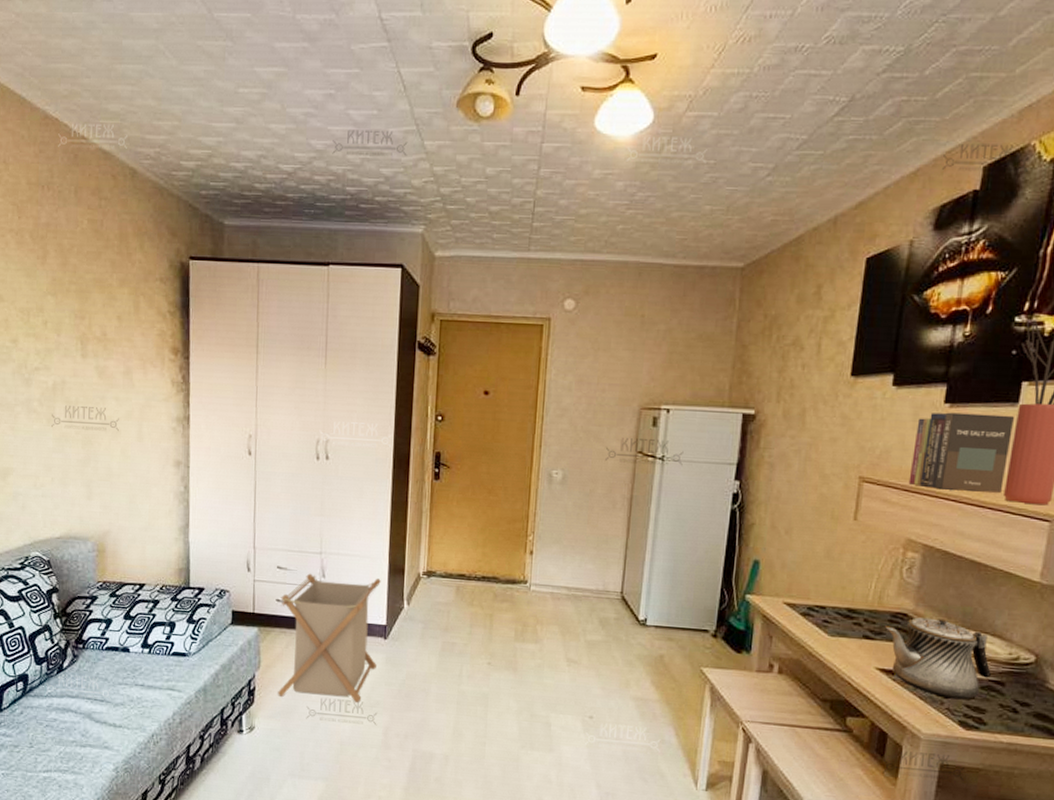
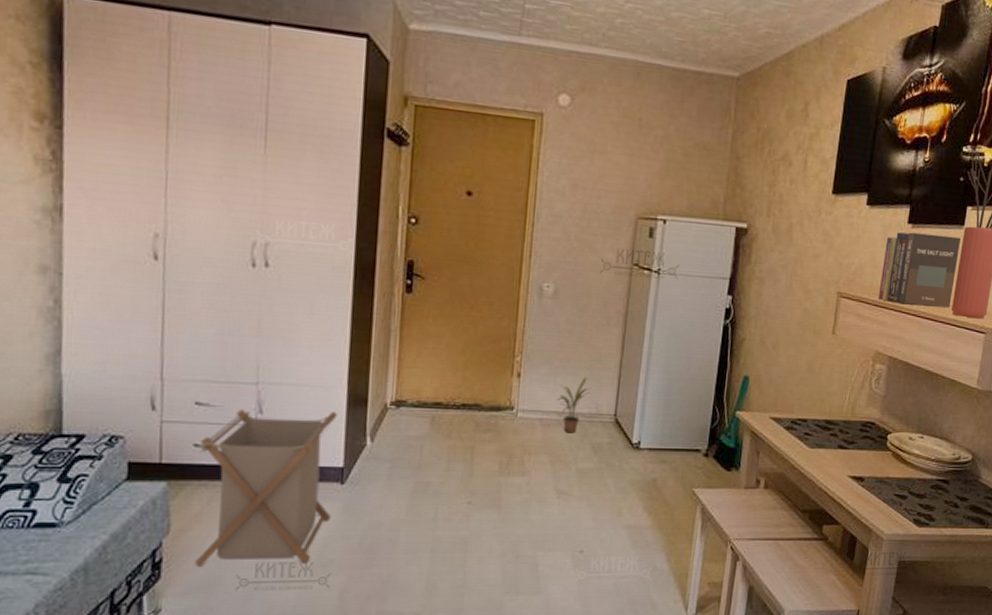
potted plant: none [566,556,598,608] -> present [556,377,591,433]
teapot: present [884,617,991,700] -> none [855,425,939,500]

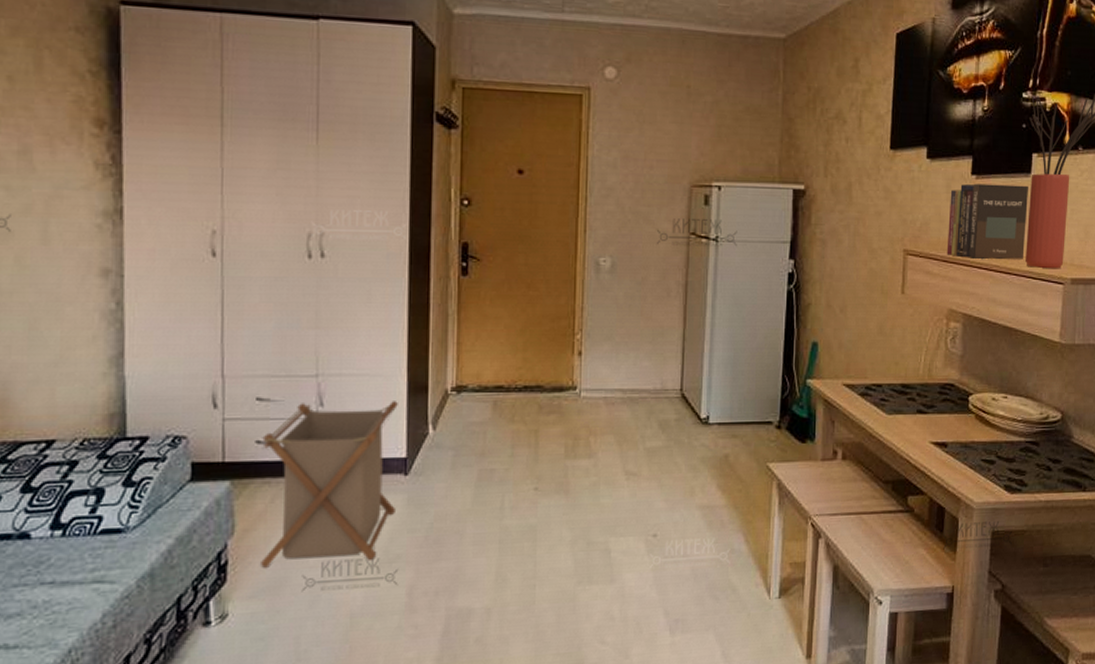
potted plant: present [556,377,591,433] -> none [620,352,654,411]

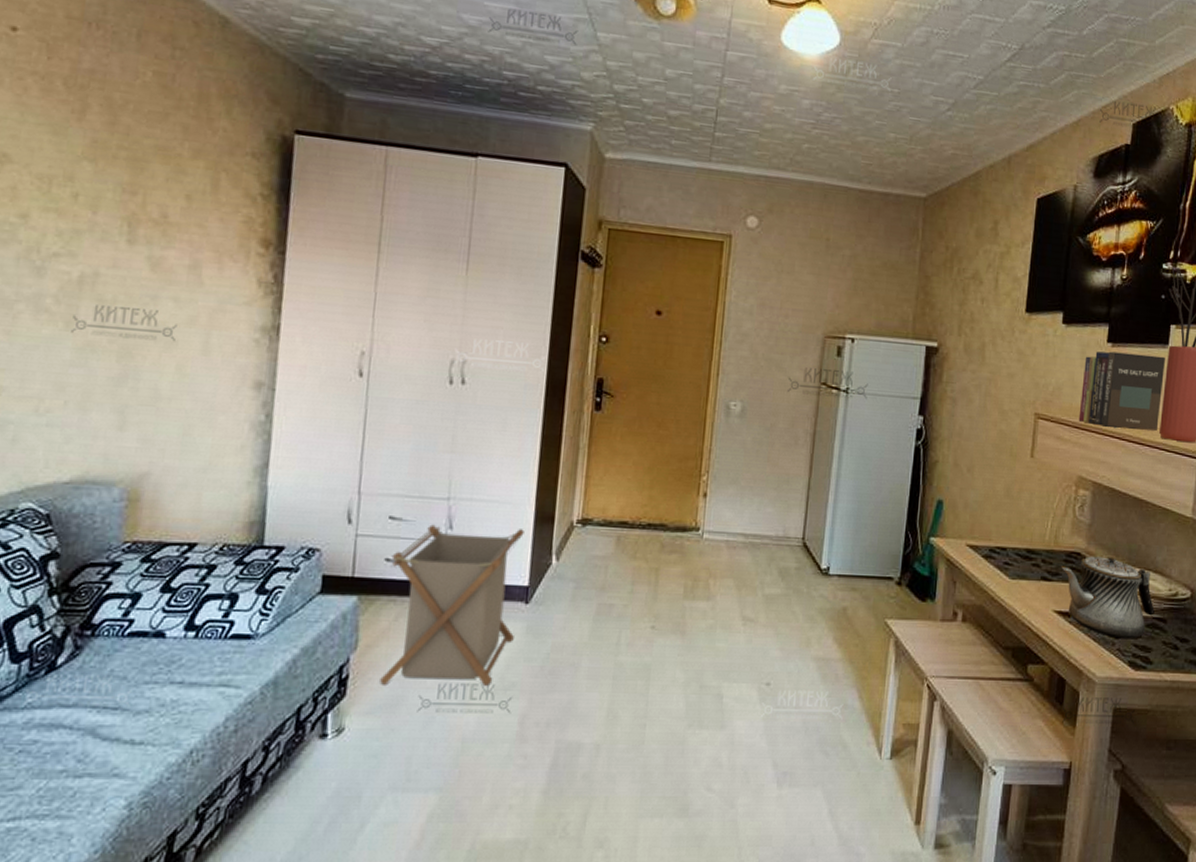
teapot: none [935,386,1027,465] -> present [1060,556,1155,639]

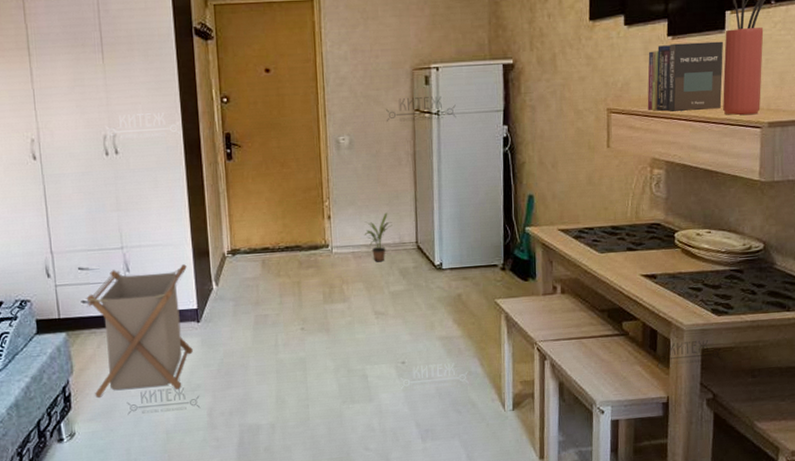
potted plant: none [743,498,778,557] -> present [364,212,392,262]
teapot: present [1060,556,1155,639] -> none [643,223,731,292]

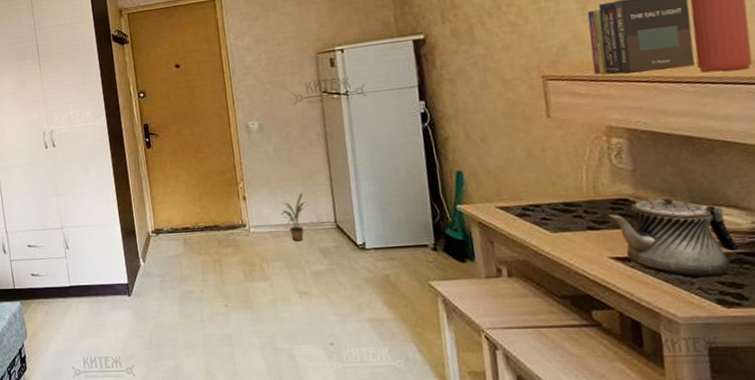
laundry basket: present [86,264,193,398] -> none [35,243,126,361]
teapot: none [643,223,731,292] -> present [606,198,738,278]

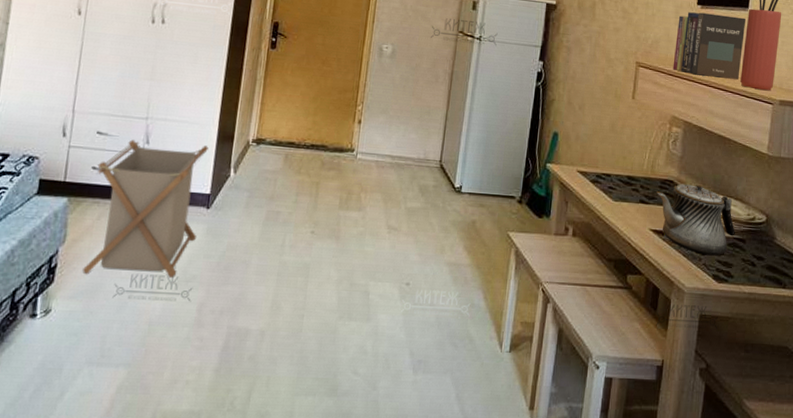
laundry basket: none [35,243,126,361] -> present [83,139,208,277]
potted plant: present [280,192,309,242] -> none [390,126,420,176]

